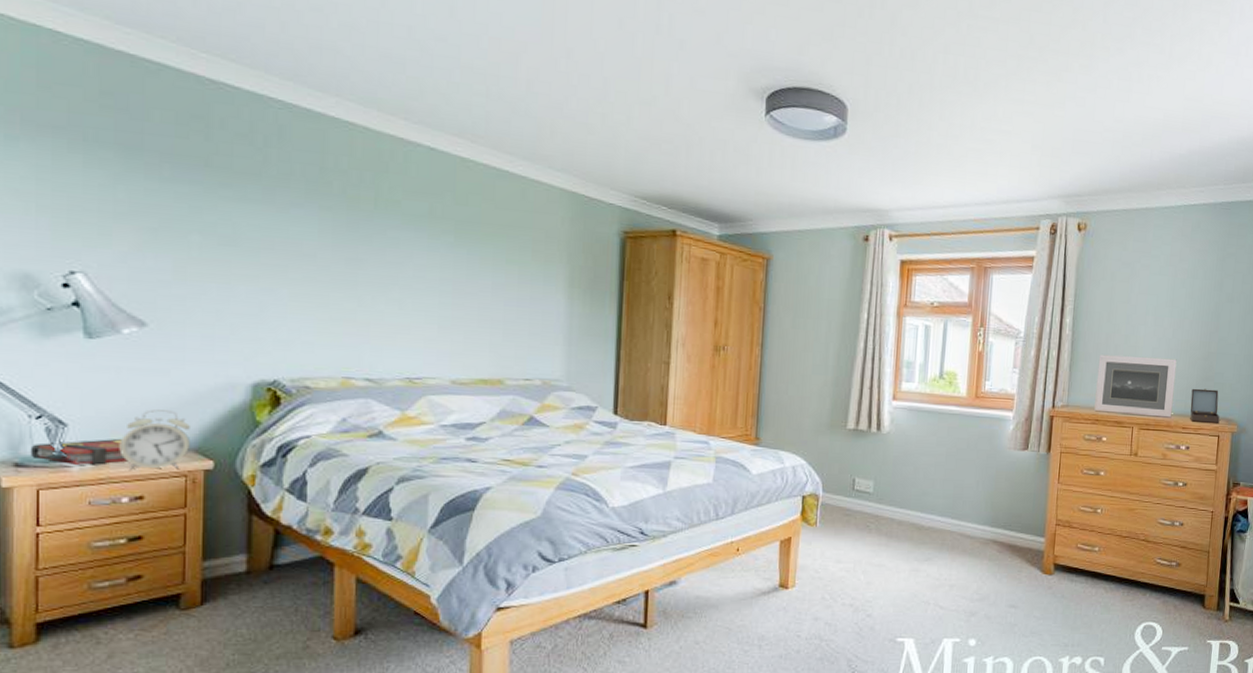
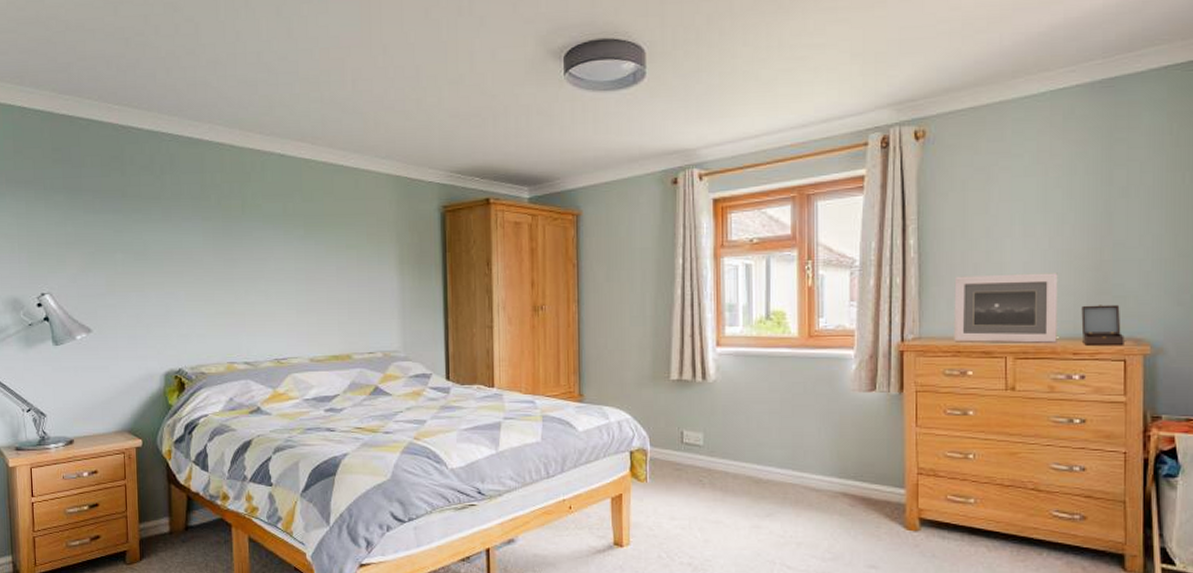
book: present [30,438,128,466] -> none [24,424,86,448]
alarm clock: present [119,409,191,470] -> none [79,399,126,449]

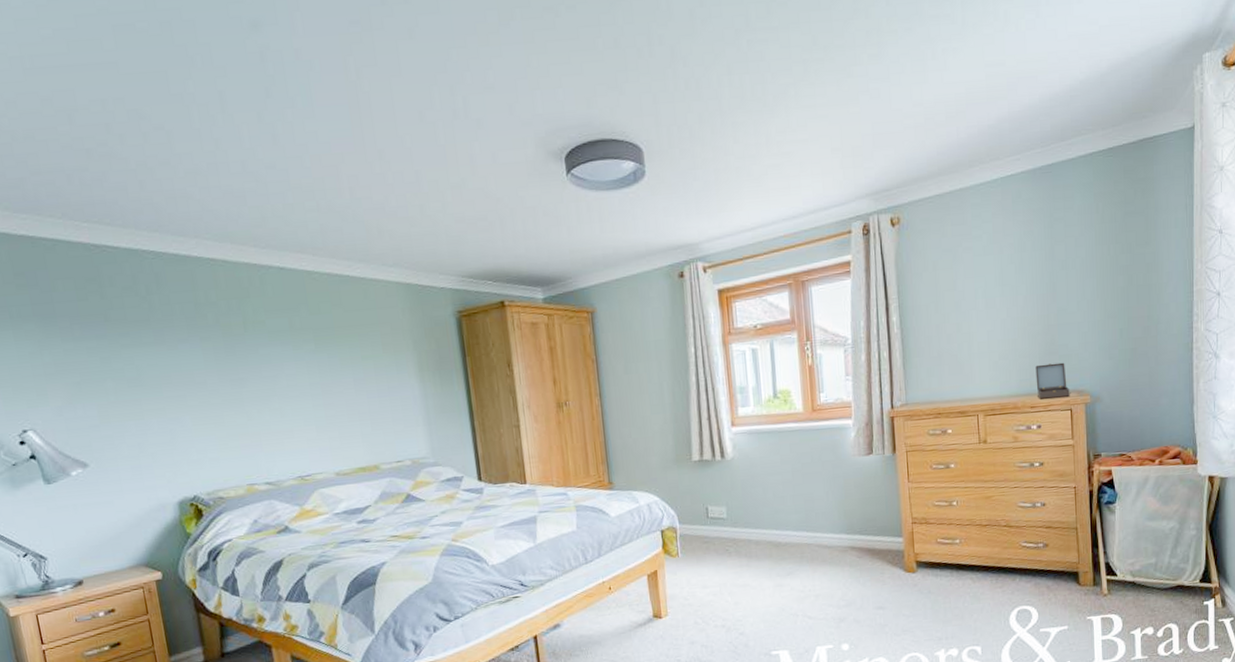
picture frame: present [954,273,1058,344] -> none [932,338,1018,406]

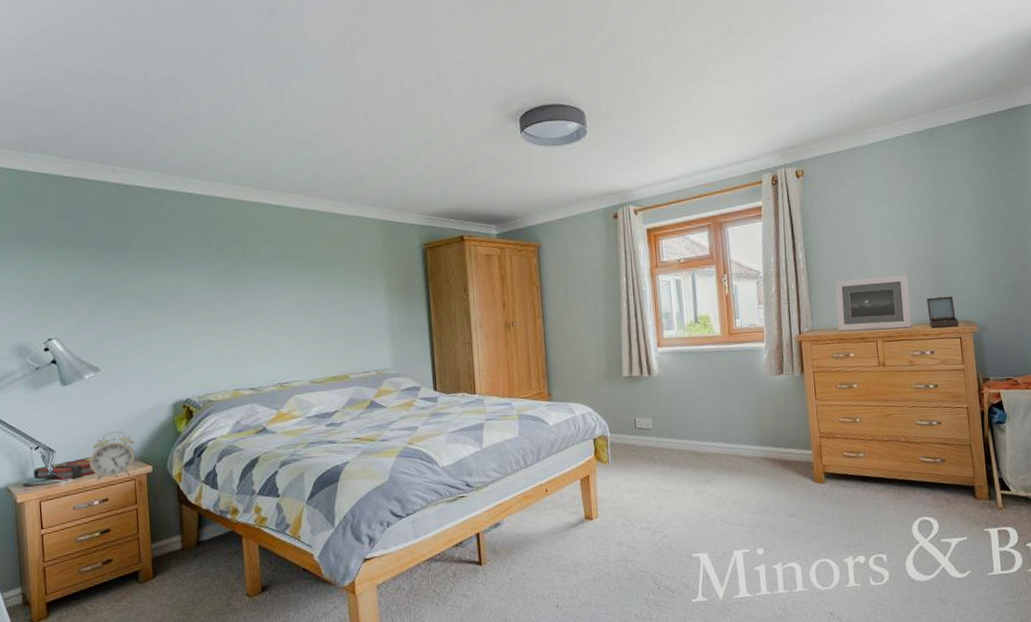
book: none [24,563,98,592] -> present [33,456,96,481]
alarm clock: none [88,534,142,589] -> present [89,431,136,480]
picture frame: none [932,338,1018,406] -> present [834,274,912,332]

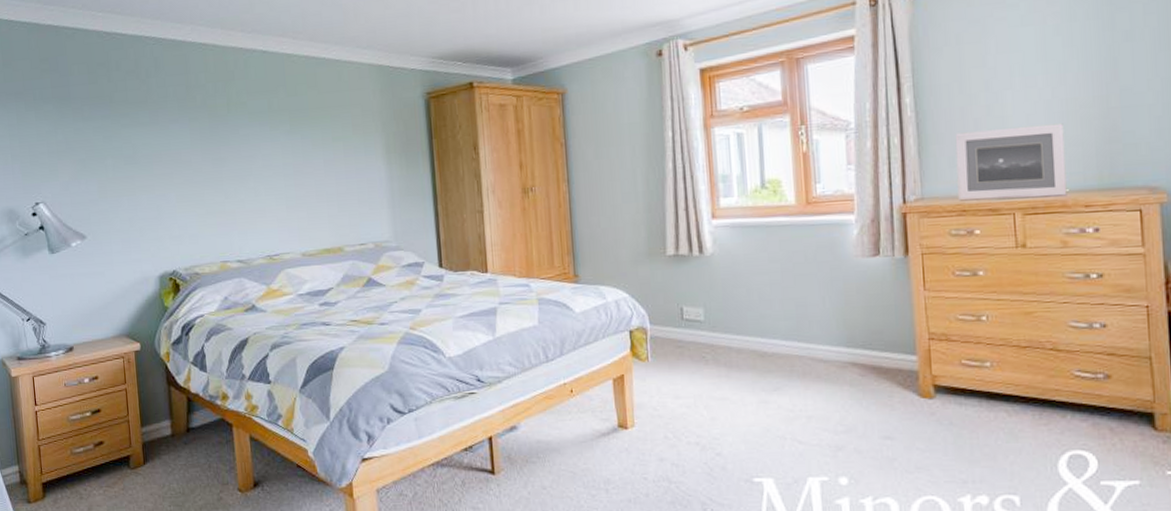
book: present [33,456,96,481] -> none [25,330,86,356]
alarm clock: present [89,431,136,480] -> none [78,304,124,356]
jewelry box: present [926,296,959,329] -> none [1091,152,1139,198]

